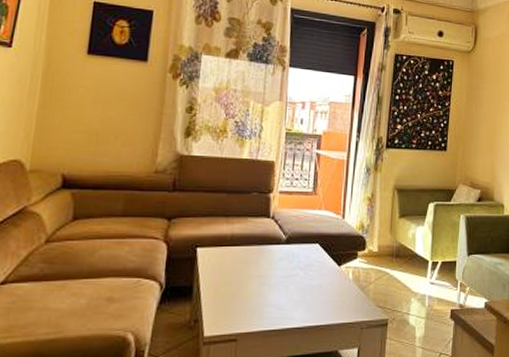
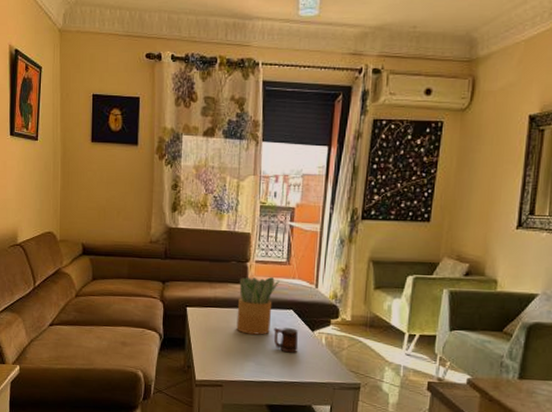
potted plant: none [256,209,305,275] -> present [236,277,280,335]
mug: none [297,264,324,293] -> present [273,327,298,353]

